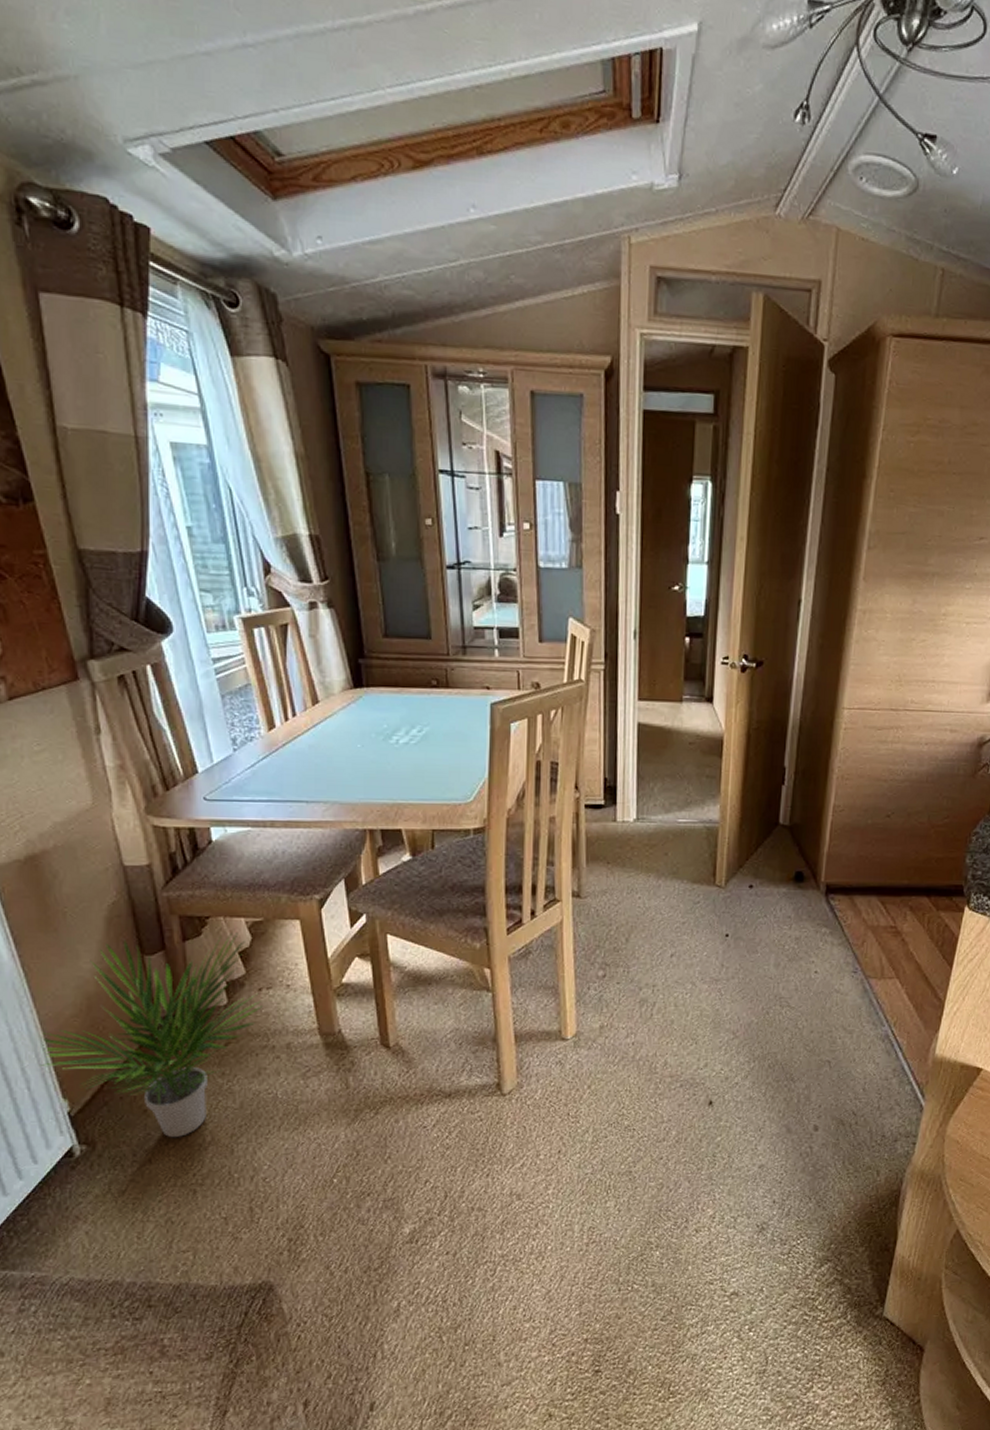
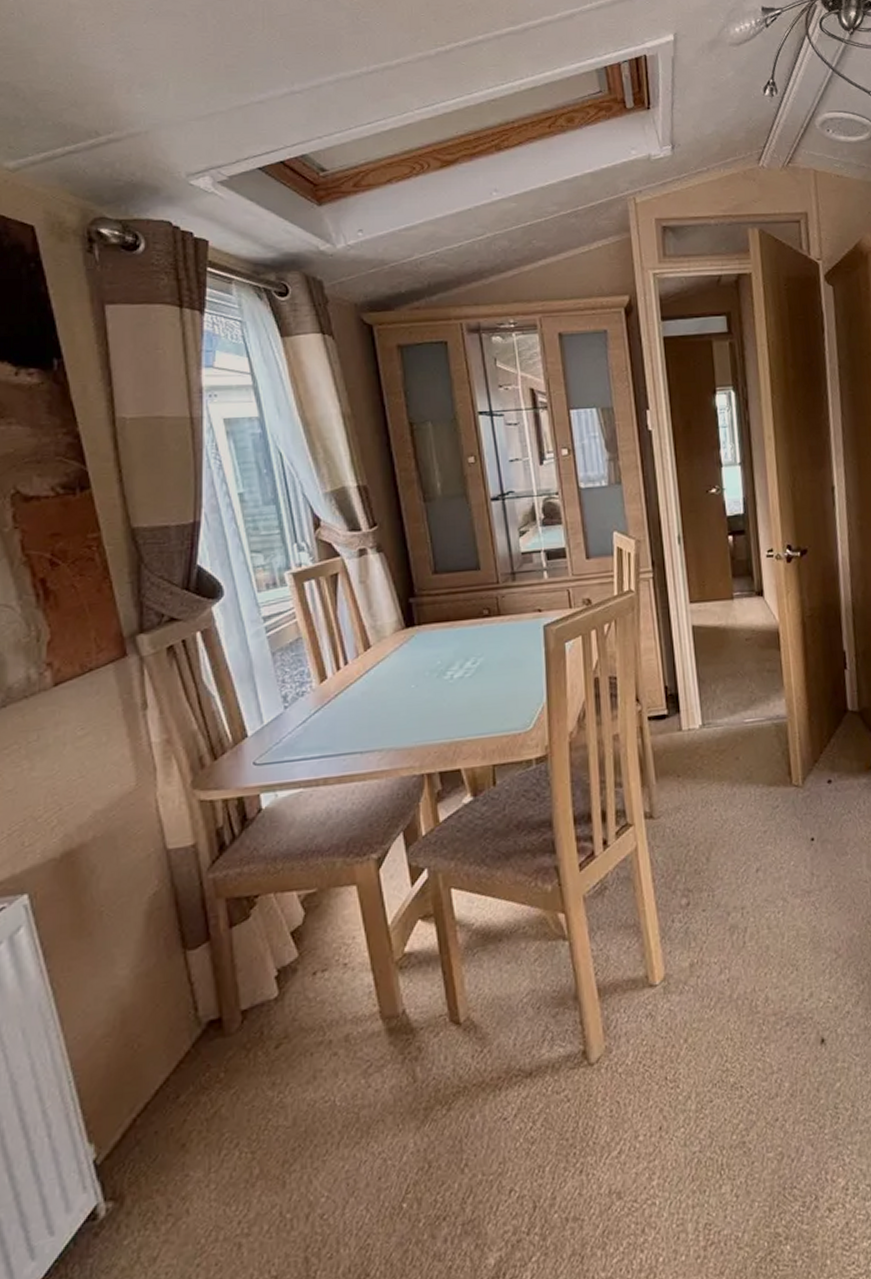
potted plant: present [38,933,262,1138] -> none [62,910,317,1177]

